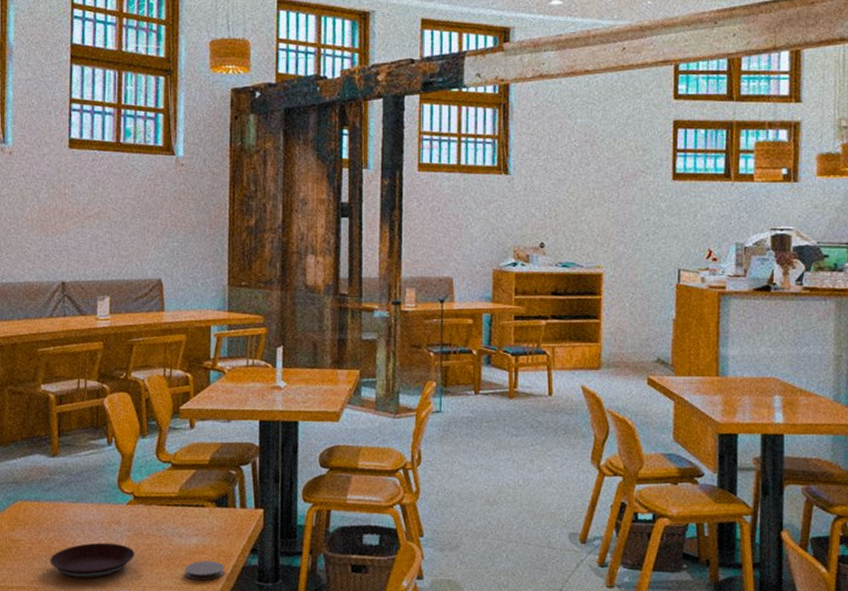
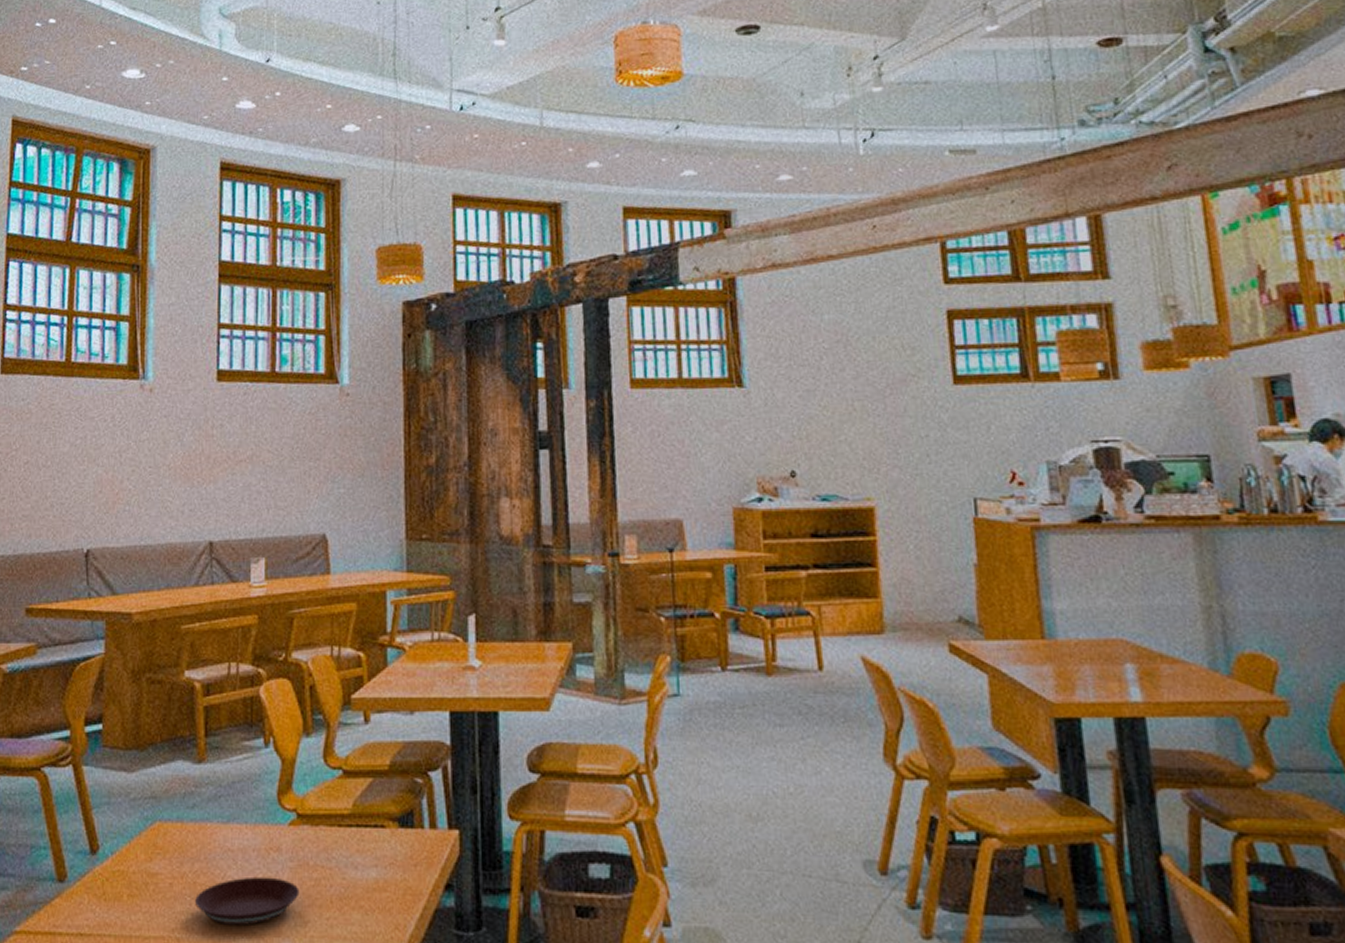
coaster: present [184,560,224,581] -> none [362,901,412,929]

